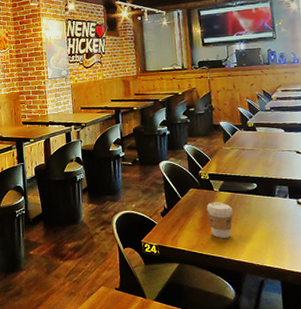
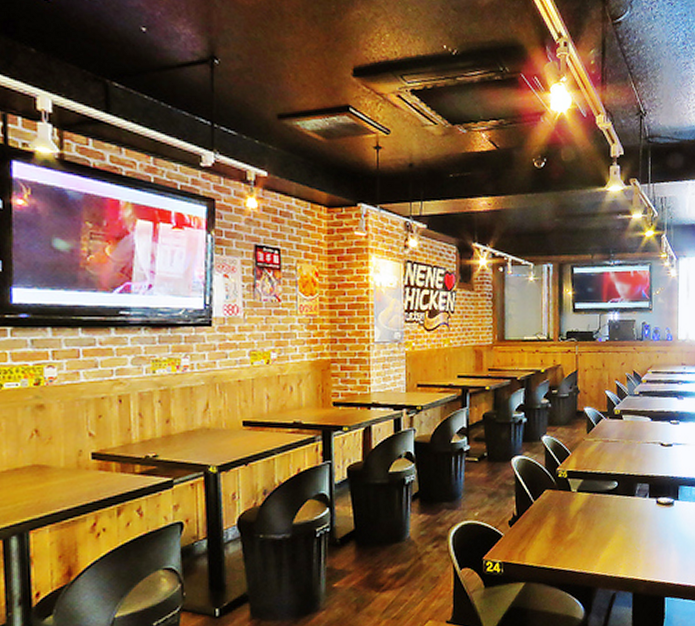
coffee cup: present [206,202,233,238] -> none [561,505,590,548]

